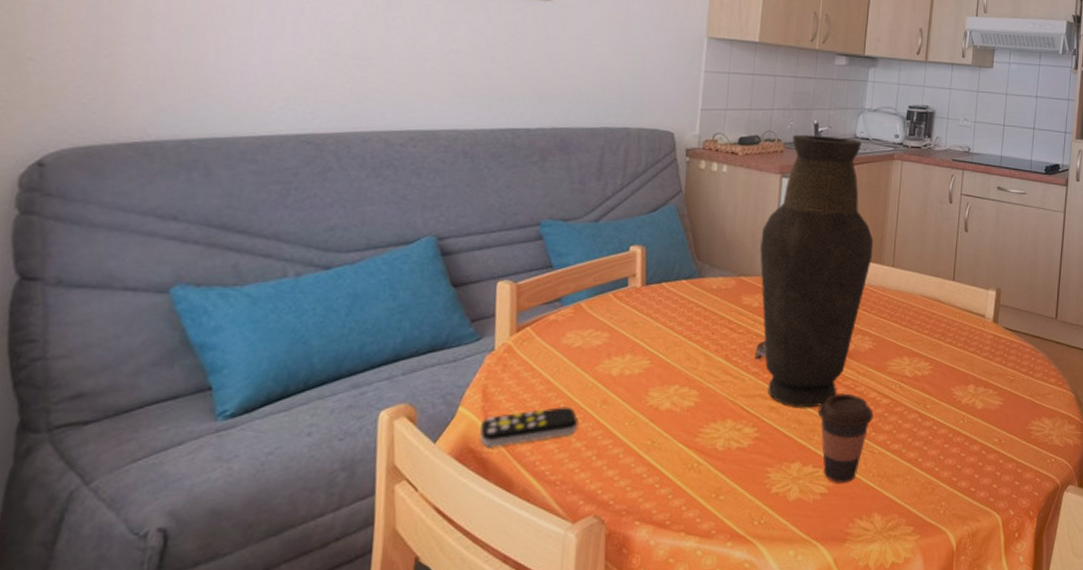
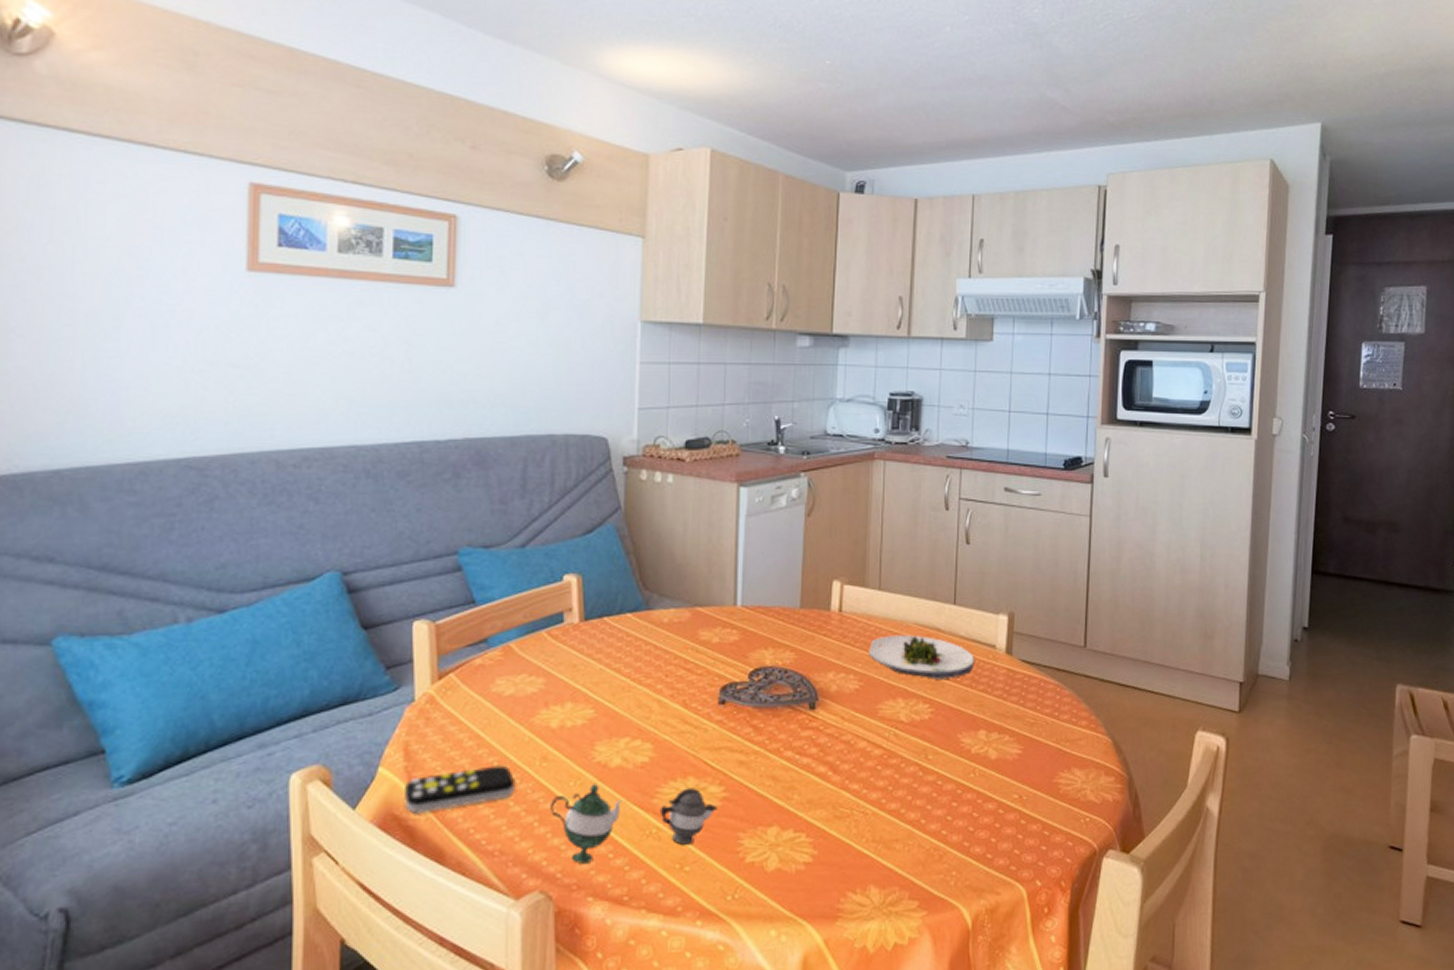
teapot: none [606,424,750,493] -> present [549,784,717,864]
vase: present [760,134,874,408] -> none [717,433,854,762]
coffee cup: present [818,393,874,483] -> none [797,743,864,850]
salad plate: none [882,304,967,342] -> present [869,634,974,679]

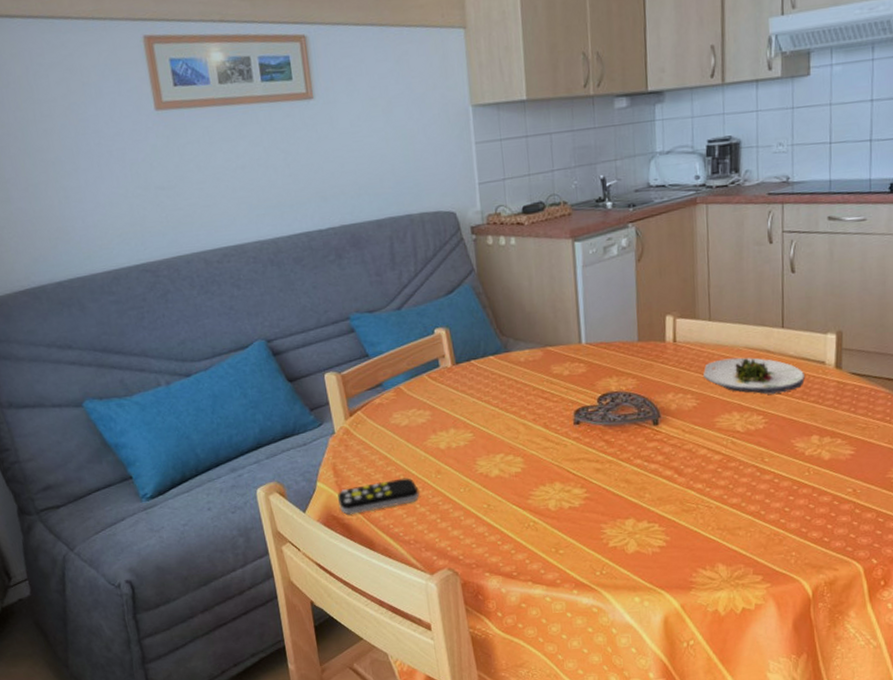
teapot: present [549,784,717,864] -> none [447,490,581,549]

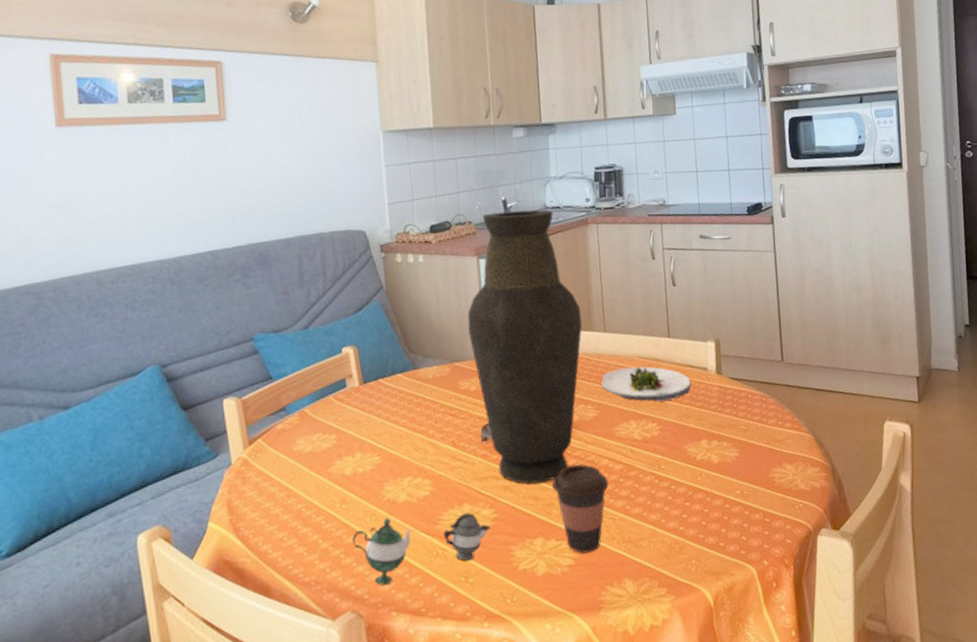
remote control: present [338,478,420,516] -> none [231,510,322,559]
teapot: none [447,490,581,549] -> present [351,512,491,586]
vase: none [561,188,685,468] -> present [467,209,583,484]
coffee cup: none [646,452,706,537] -> present [552,464,609,553]

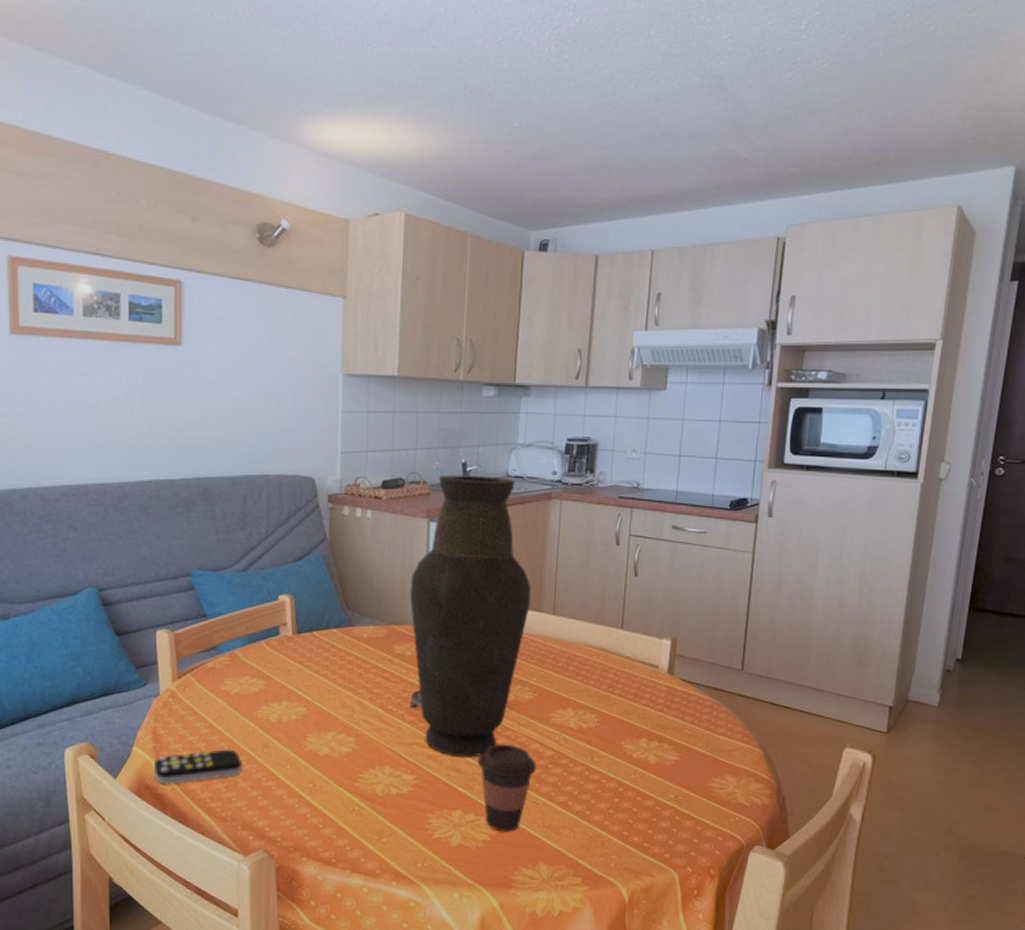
remote control: none [231,510,322,559] -> present [153,749,243,785]
teapot: present [351,512,491,586] -> none [270,768,409,831]
salad plate: present [601,366,691,402] -> none [543,654,639,693]

